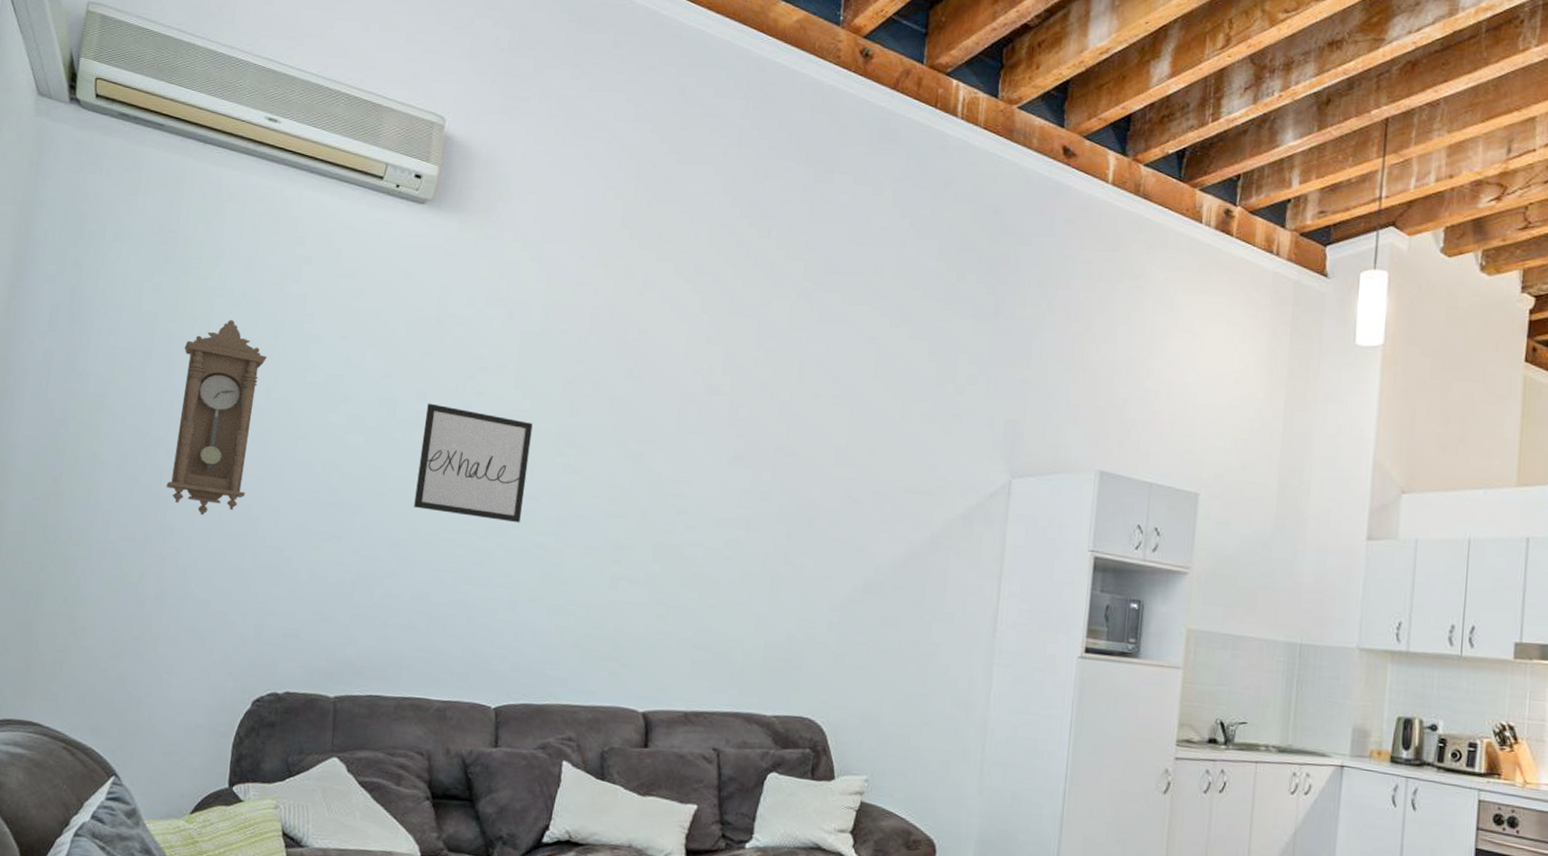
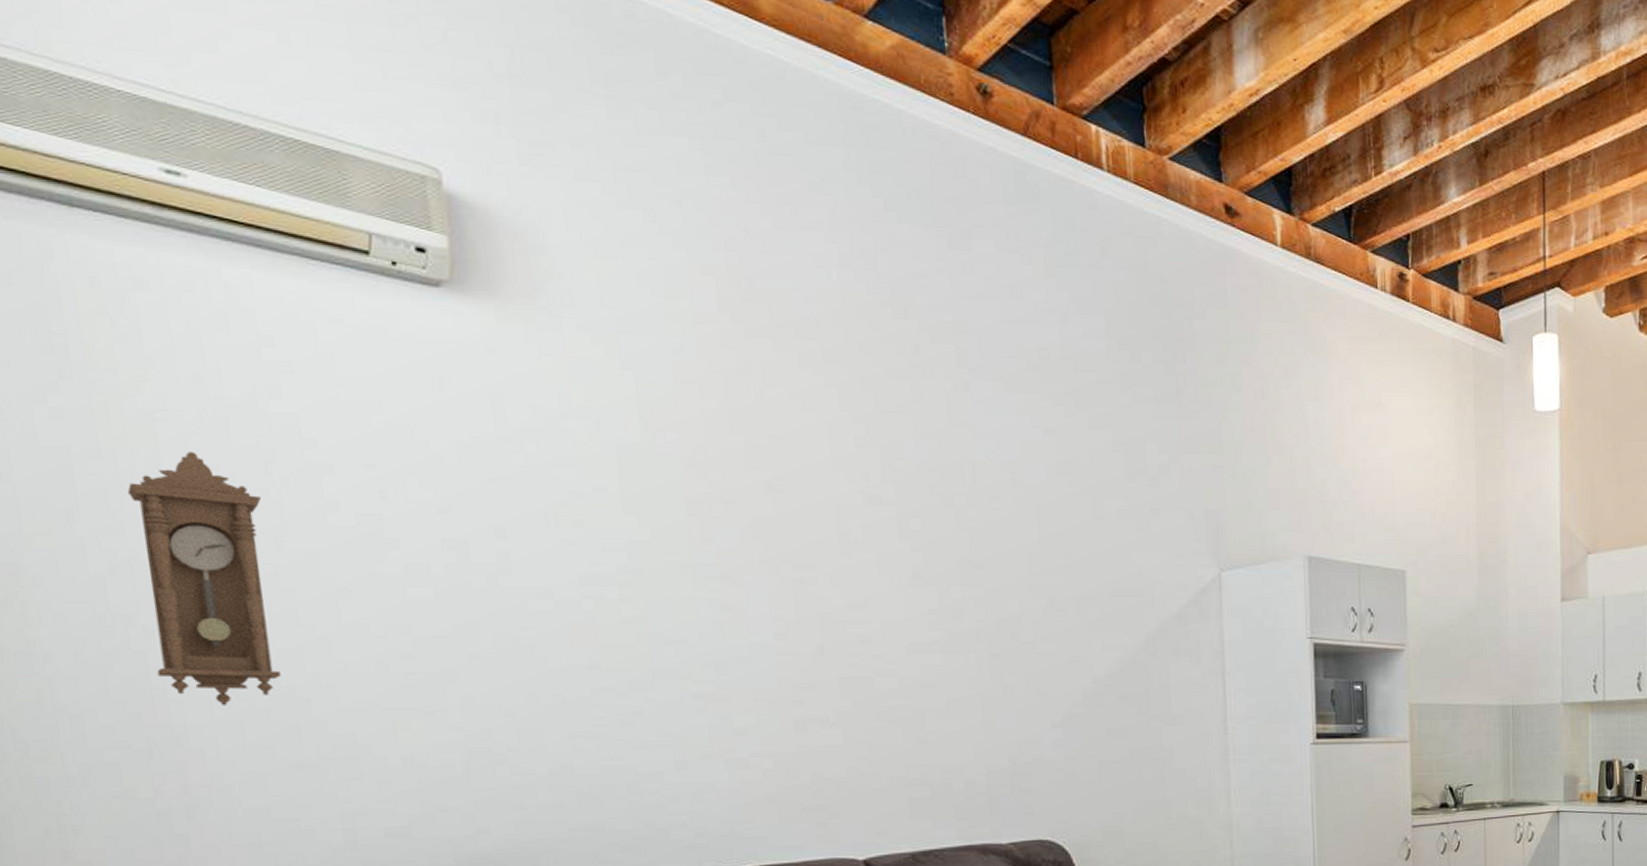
wall art: present [414,403,533,523] -> none [511,540,668,673]

